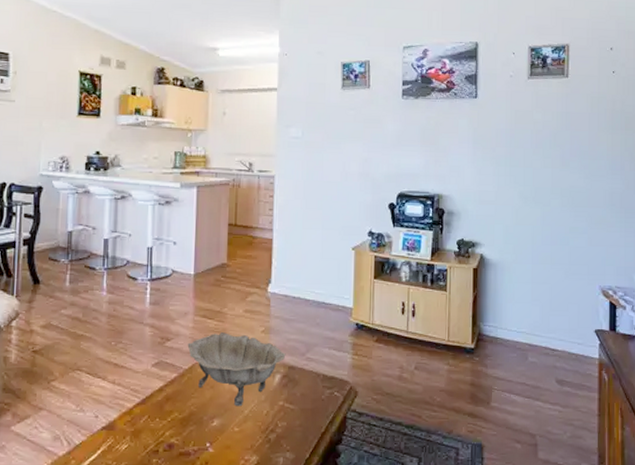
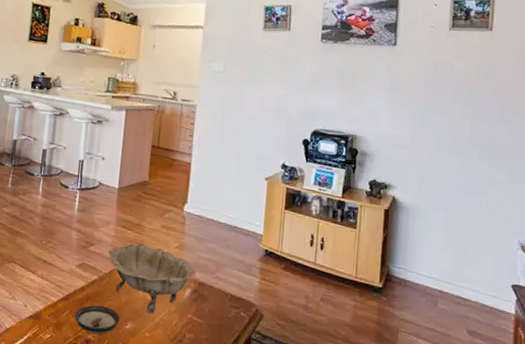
saucer: none [154,405,205,437] -> present [74,305,120,335]

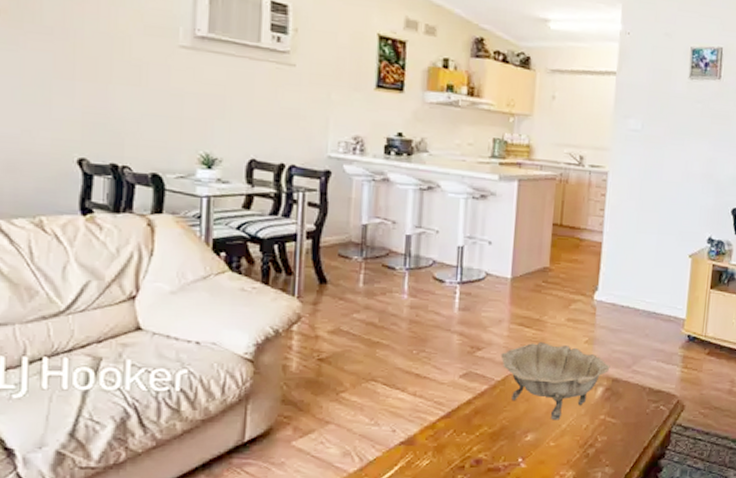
saucer: present [74,305,120,335] -> none [460,419,518,453]

